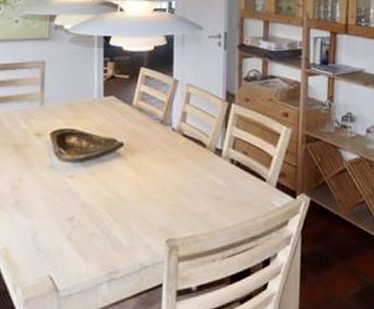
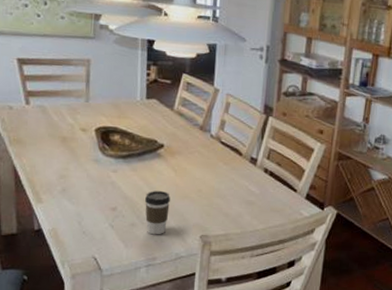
coffee cup: none [105,194,132,244] -> present [145,191,170,235]

